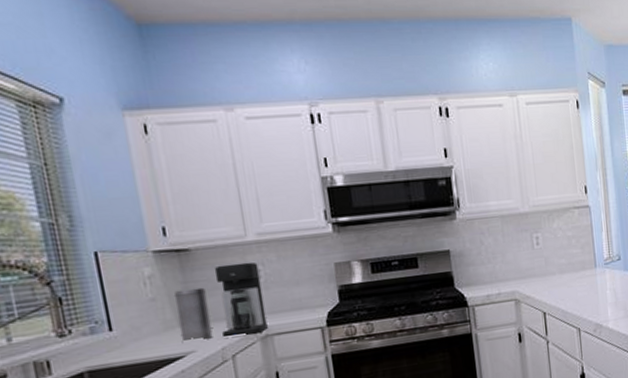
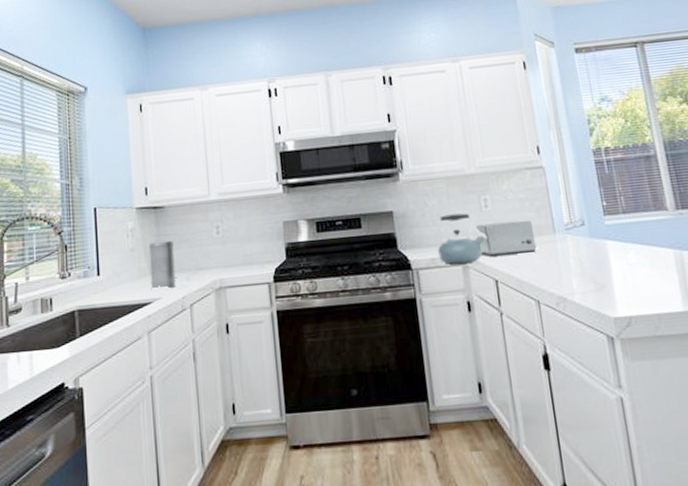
coffee maker: present [214,262,268,339] -> none [182,219,222,289]
kettle: none [493,251,538,300] -> present [437,213,488,265]
toaster: none [527,256,580,292] -> present [475,220,537,258]

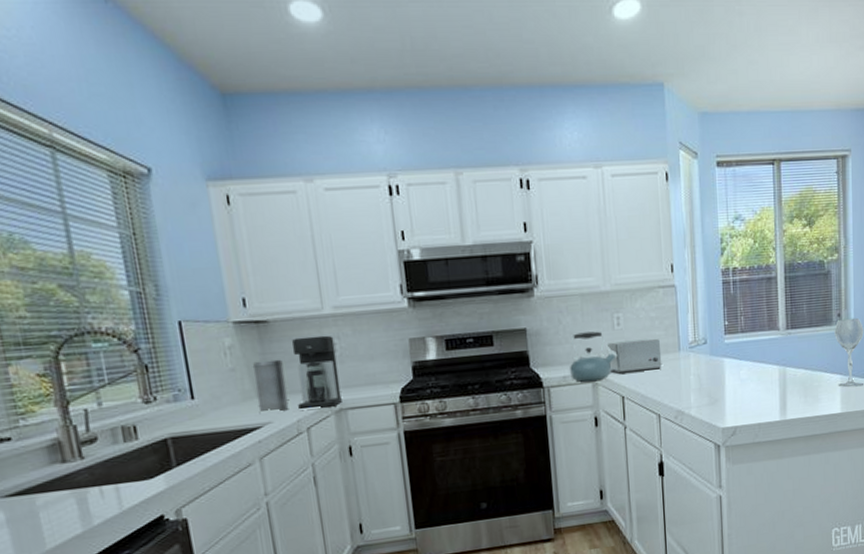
coffee maker: none [182,219,222,289] -> present [291,335,342,412]

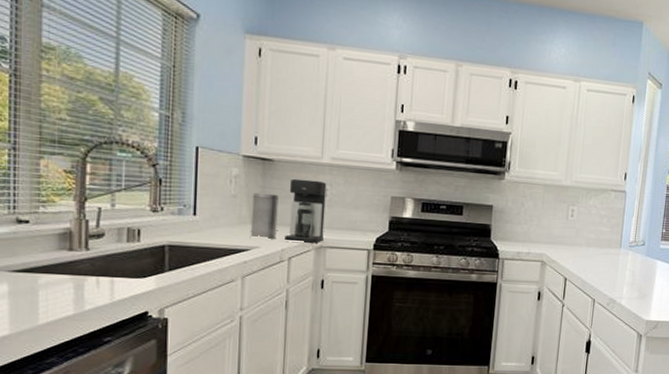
kettle: present [570,331,618,382] -> none [524,217,567,261]
toaster: present [606,338,662,375] -> none [558,230,606,262]

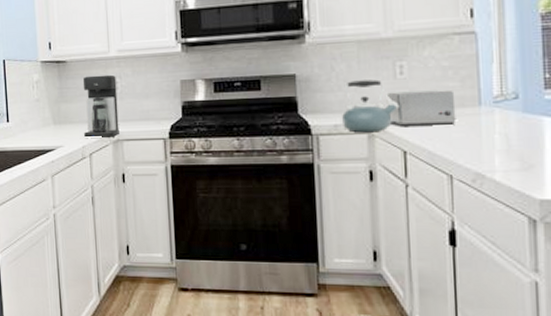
canister: present [250,192,279,240] -> none [52,93,77,139]
kettle: none [524,217,567,261] -> present [342,79,400,133]
toaster: none [558,230,606,262] -> present [386,90,456,128]

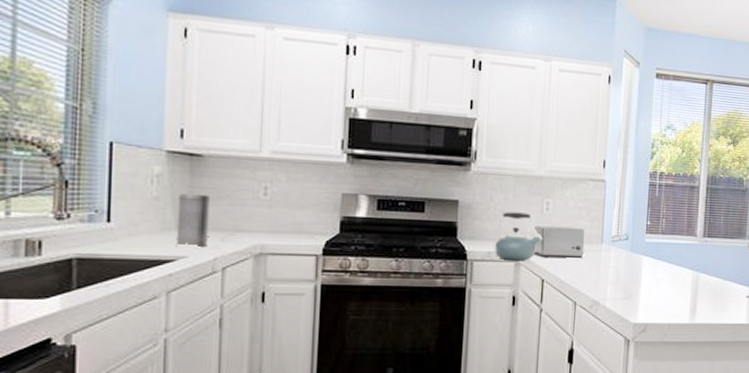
canister: none [52,93,77,139] -> present [175,193,210,248]
coffee maker: present [82,74,119,139] -> none [217,176,266,251]

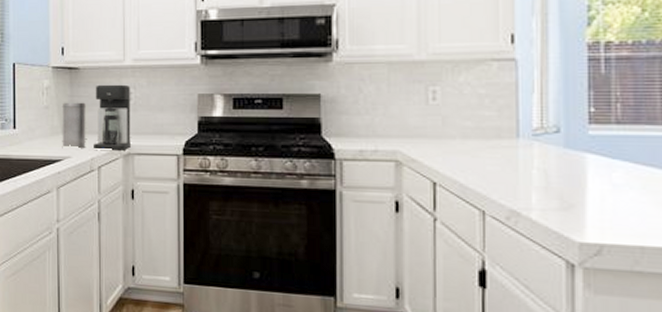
coffee maker: none [217,176,266,251] -> present [94,84,131,152]
kettle: present [495,212,543,261] -> none [369,104,431,161]
toaster: present [533,225,585,259] -> none [417,118,492,158]

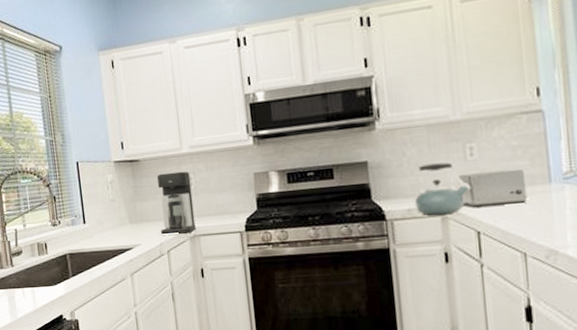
canister: present [62,102,86,149] -> none [127,192,154,238]
kettle: none [369,104,431,161] -> present [415,162,472,216]
toaster: none [417,118,492,158] -> present [458,169,528,209]

